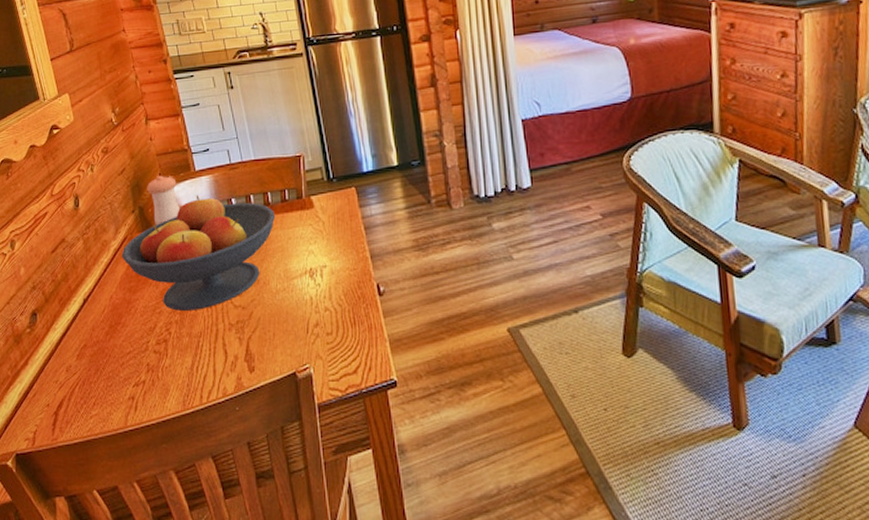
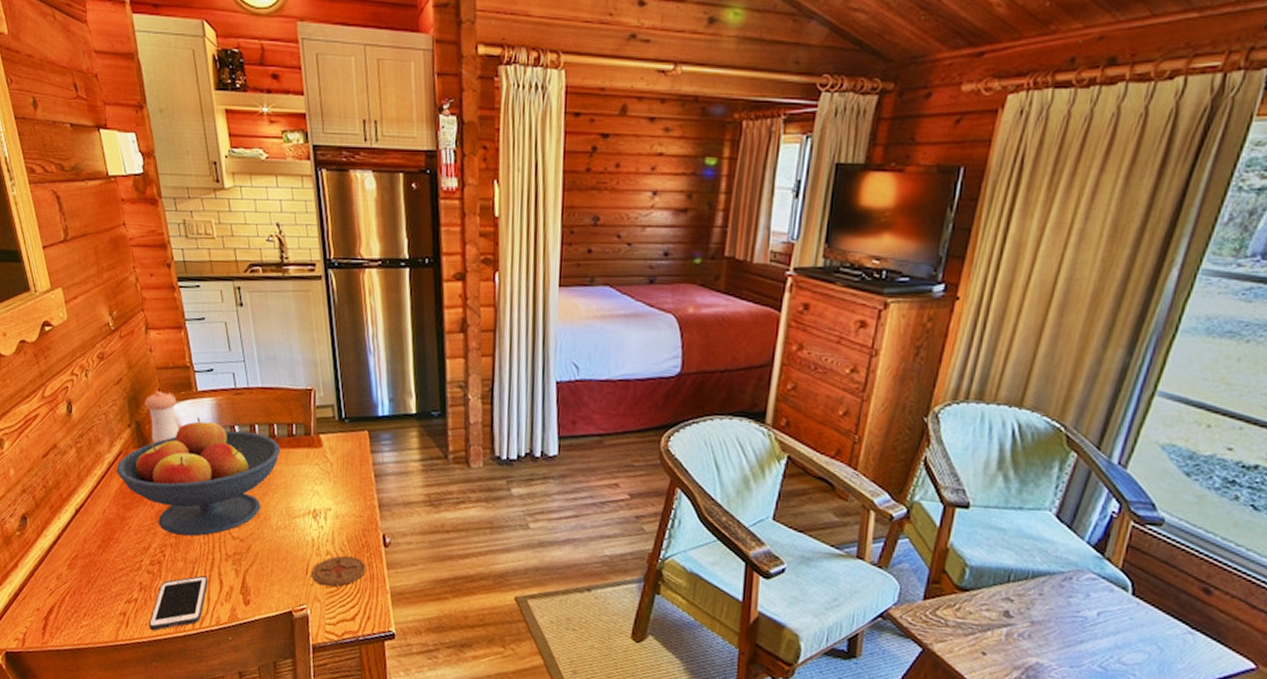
cell phone: none [158,349,214,410] -> present [149,575,209,630]
coaster: none [312,310,364,343] -> present [311,555,366,587]

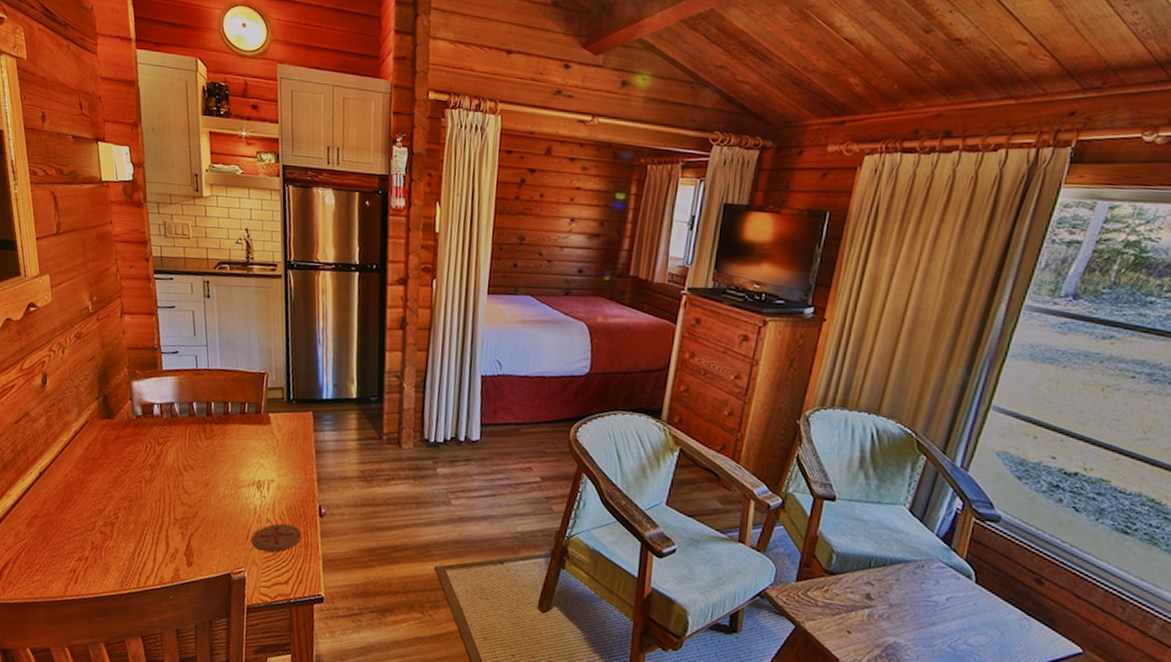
fruit bowl: present [116,417,281,536] -> none [81,393,233,501]
pepper shaker: present [145,390,179,444] -> none [113,368,143,416]
cell phone: present [149,575,209,630] -> none [96,537,156,588]

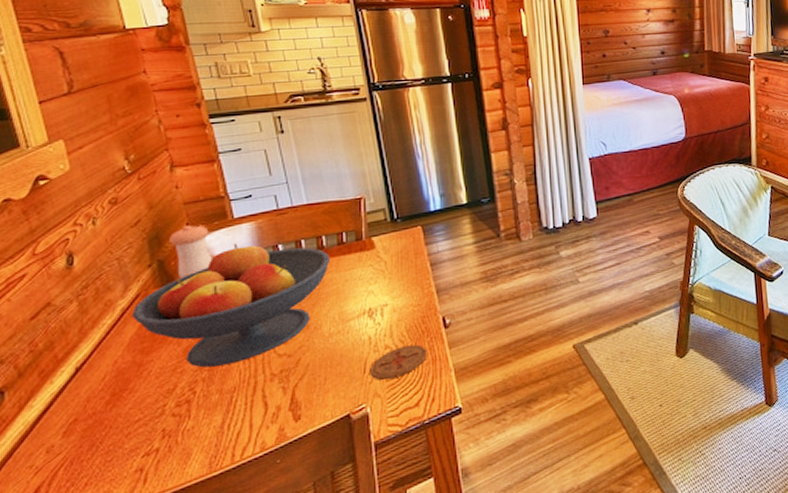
fruit bowl: none [81,393,233,501] -> present [132,243,331,368]
pepper shaker: none [113,368,143,416] -> present [169,225,212,279]

